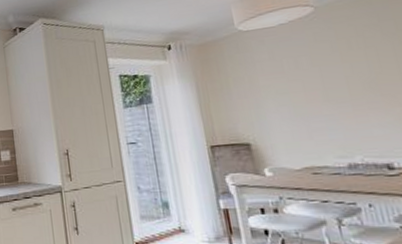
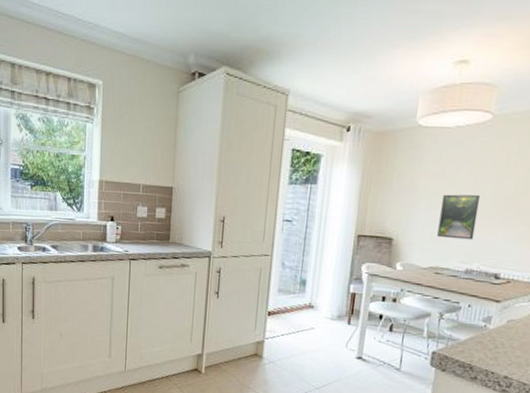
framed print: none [290,83,344,135] -> present [437,194,481,240]

